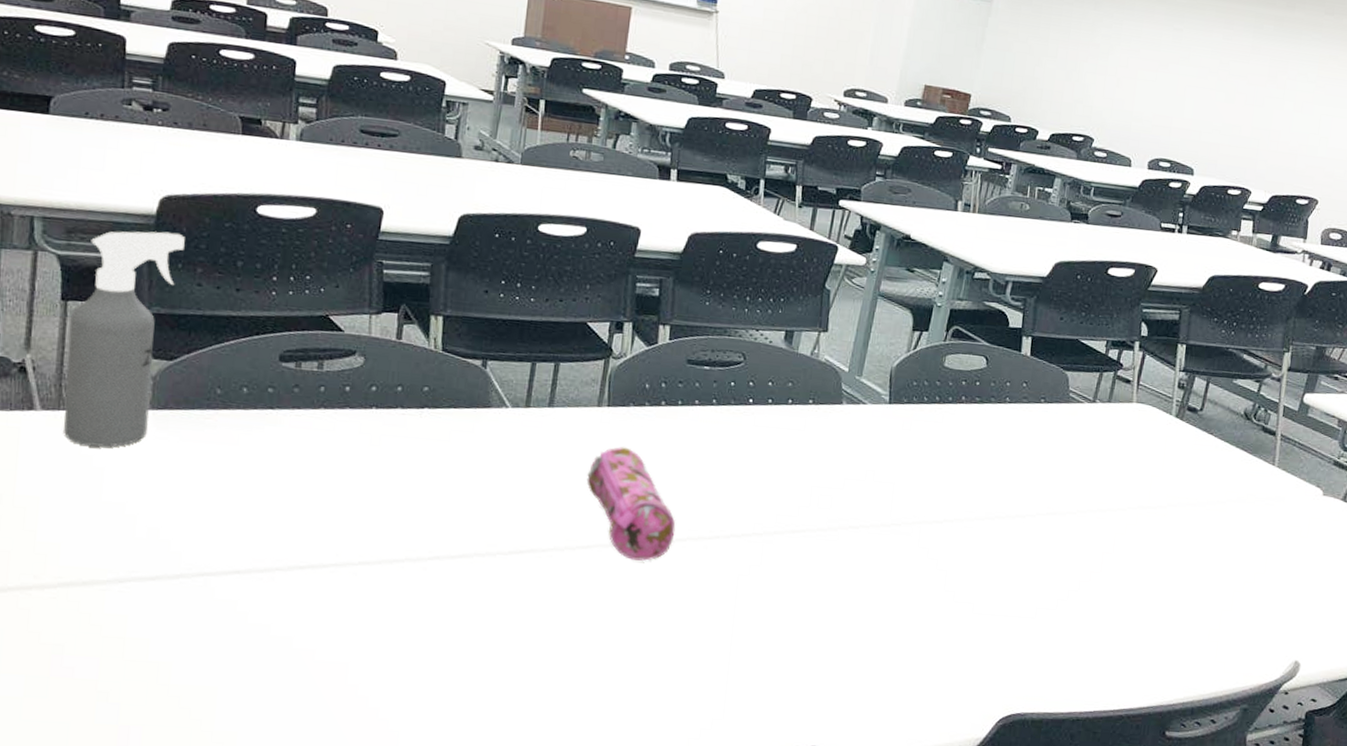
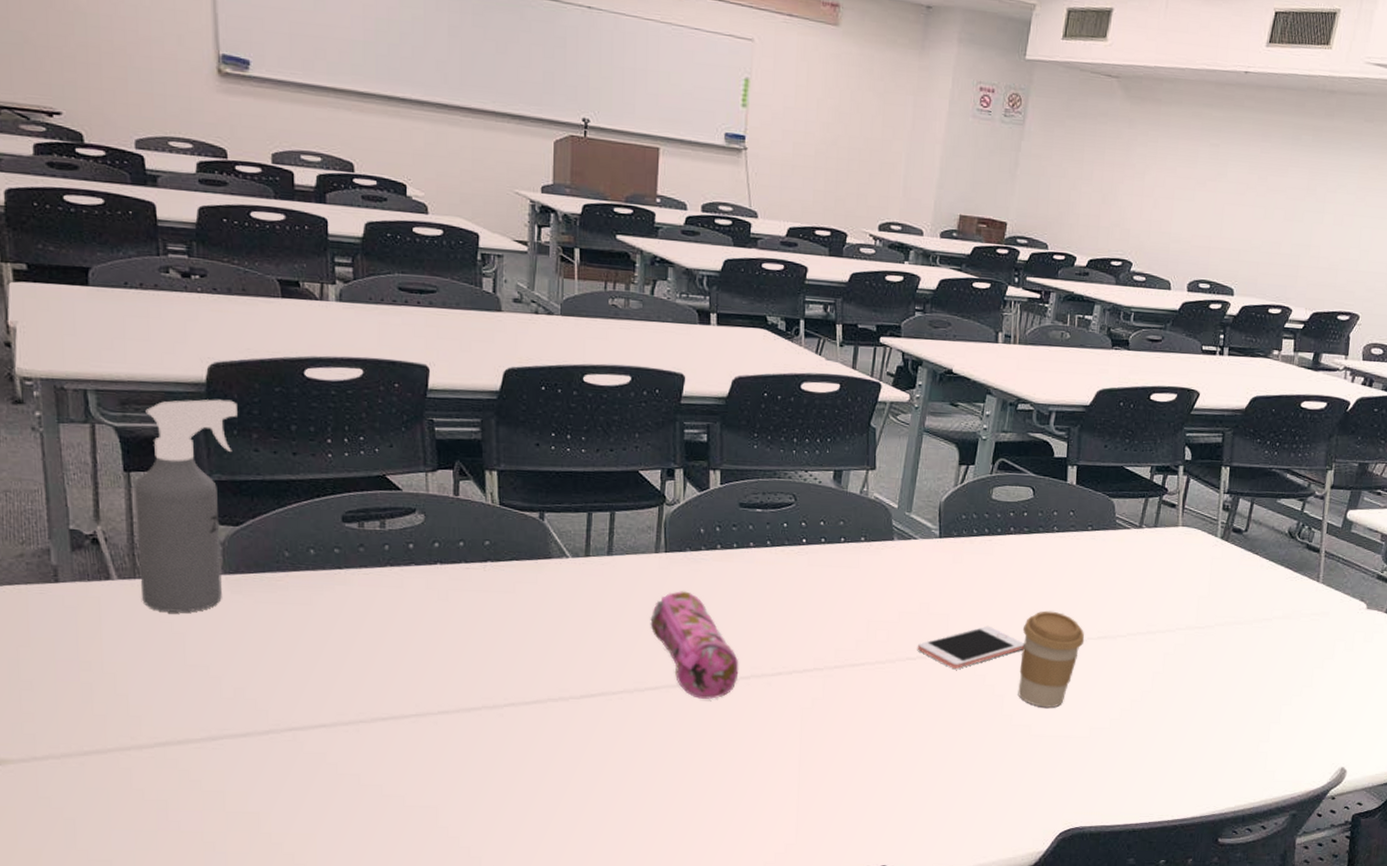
cell phone: none [860,496,971,540] -> present [917,625,1024,669]
coffee cup: none [962,483,1034,585] -> present [1018,610,1085,708]

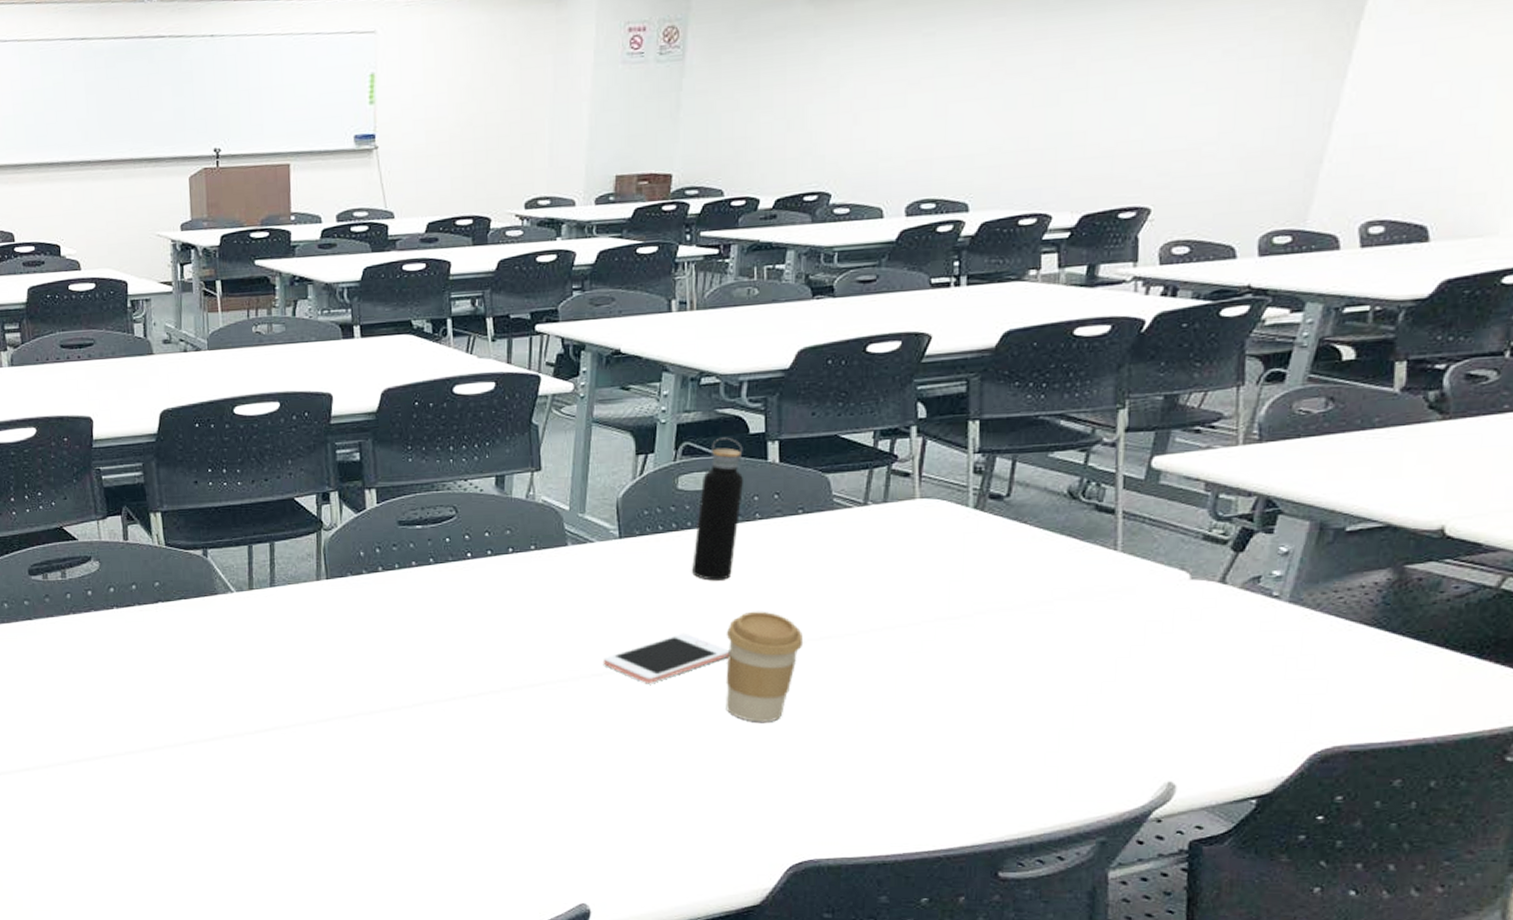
pencil case: present [650,591,739,699] -> none [317,618,411,729]
water bottle: none [999,457,1048,582] -> present [692,437,743,581]

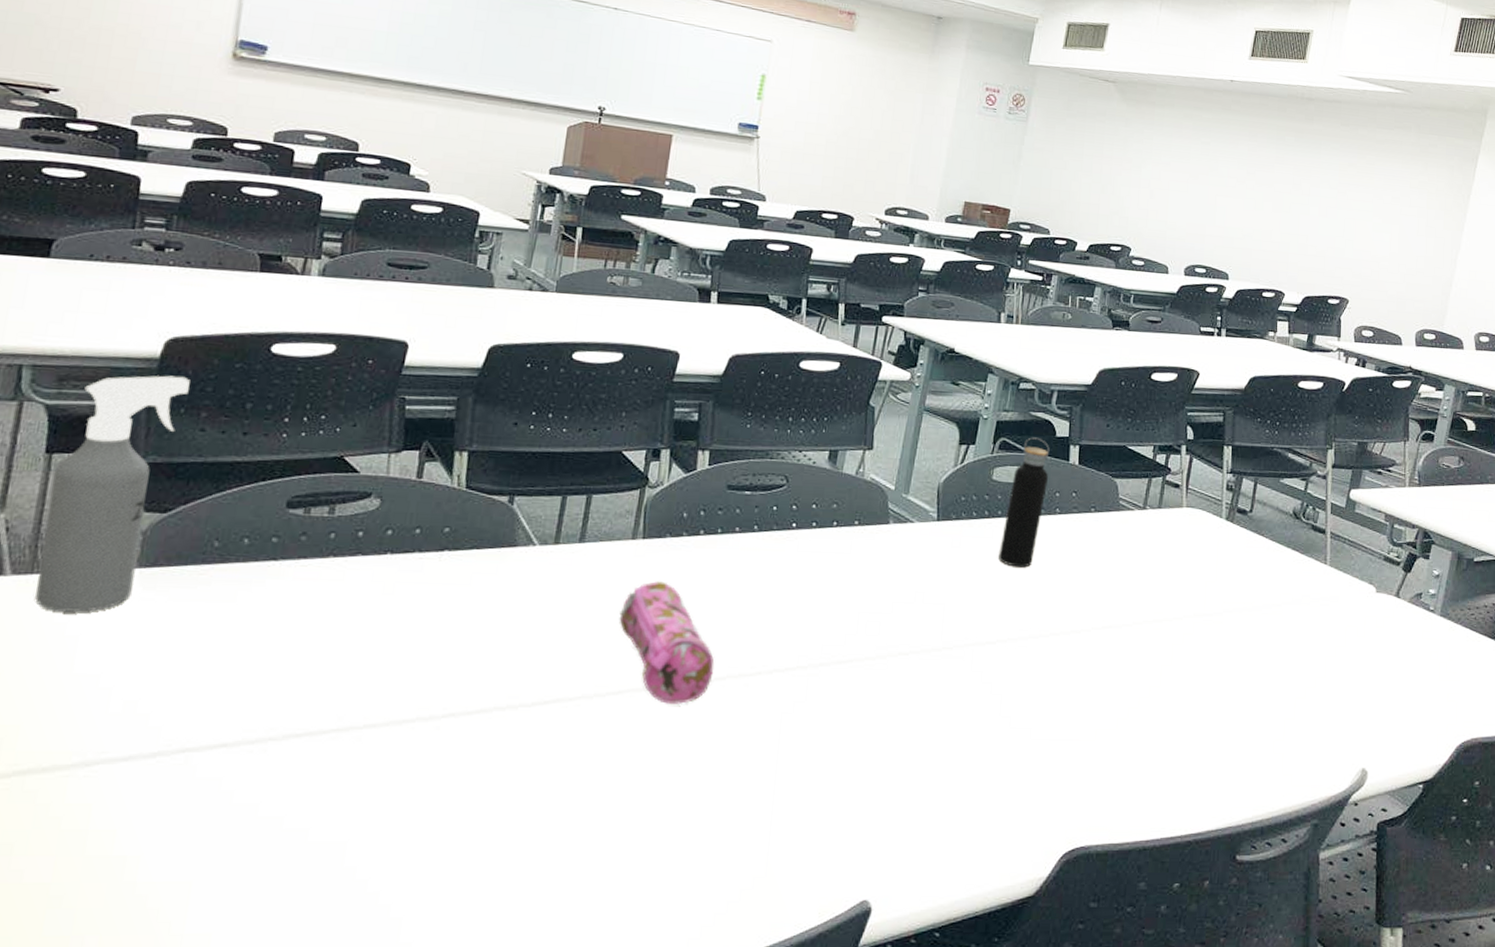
pencil case: none [317,618,411,729] -> present [618,581,715,704]
cell phone: present [603,632,729,683] -> none [910,615,1025,664]
coffee cup: present [726,611,804,722] -> none [1018,598,1089,707]

